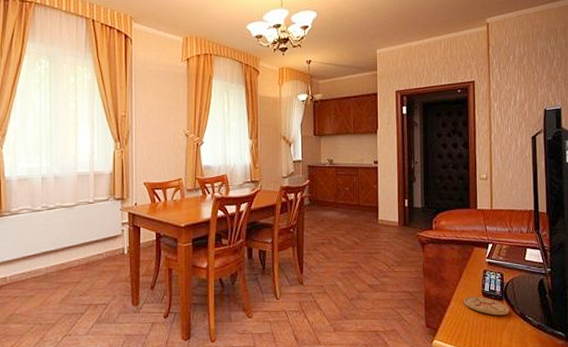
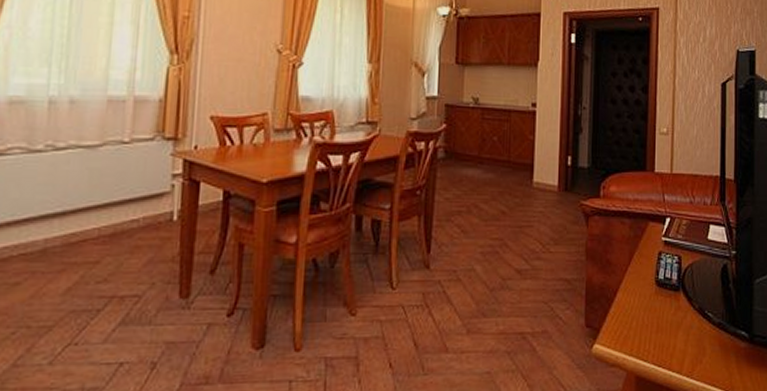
coaster: present [463,296,509,316] -> none [632,285,686,311]

